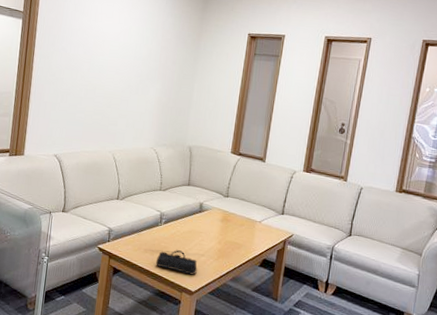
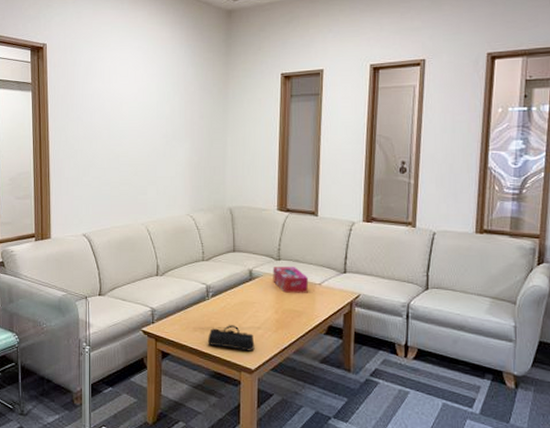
tissue box: none [220,202,250,229] -> present [273,266,308,293]

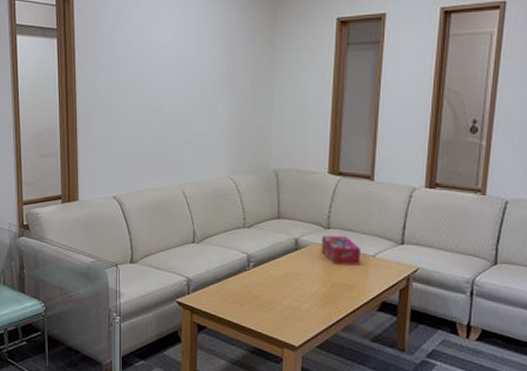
pencil case: present [207,325,255,351] -> none [247,298,299,327]

